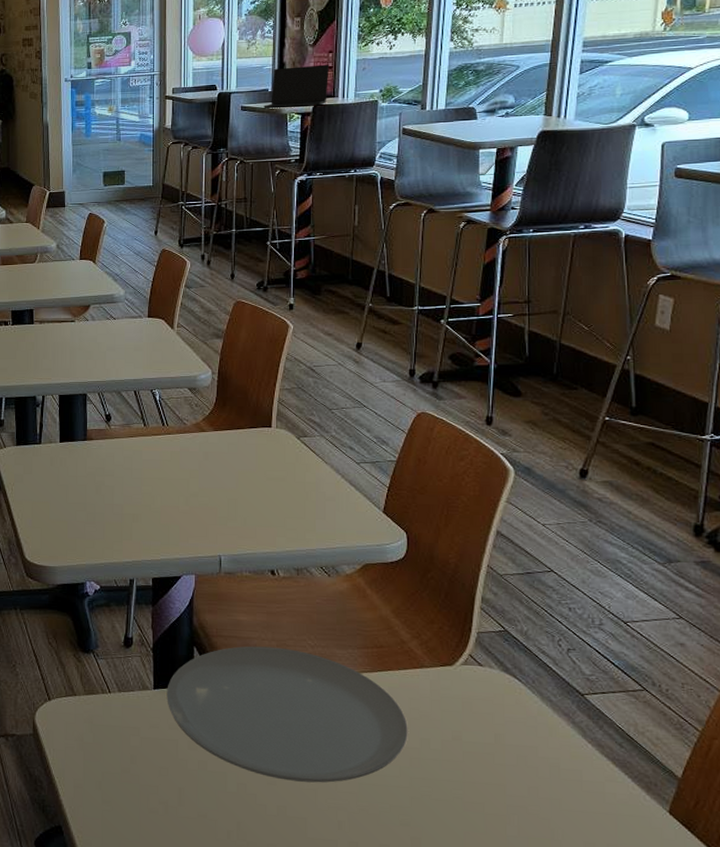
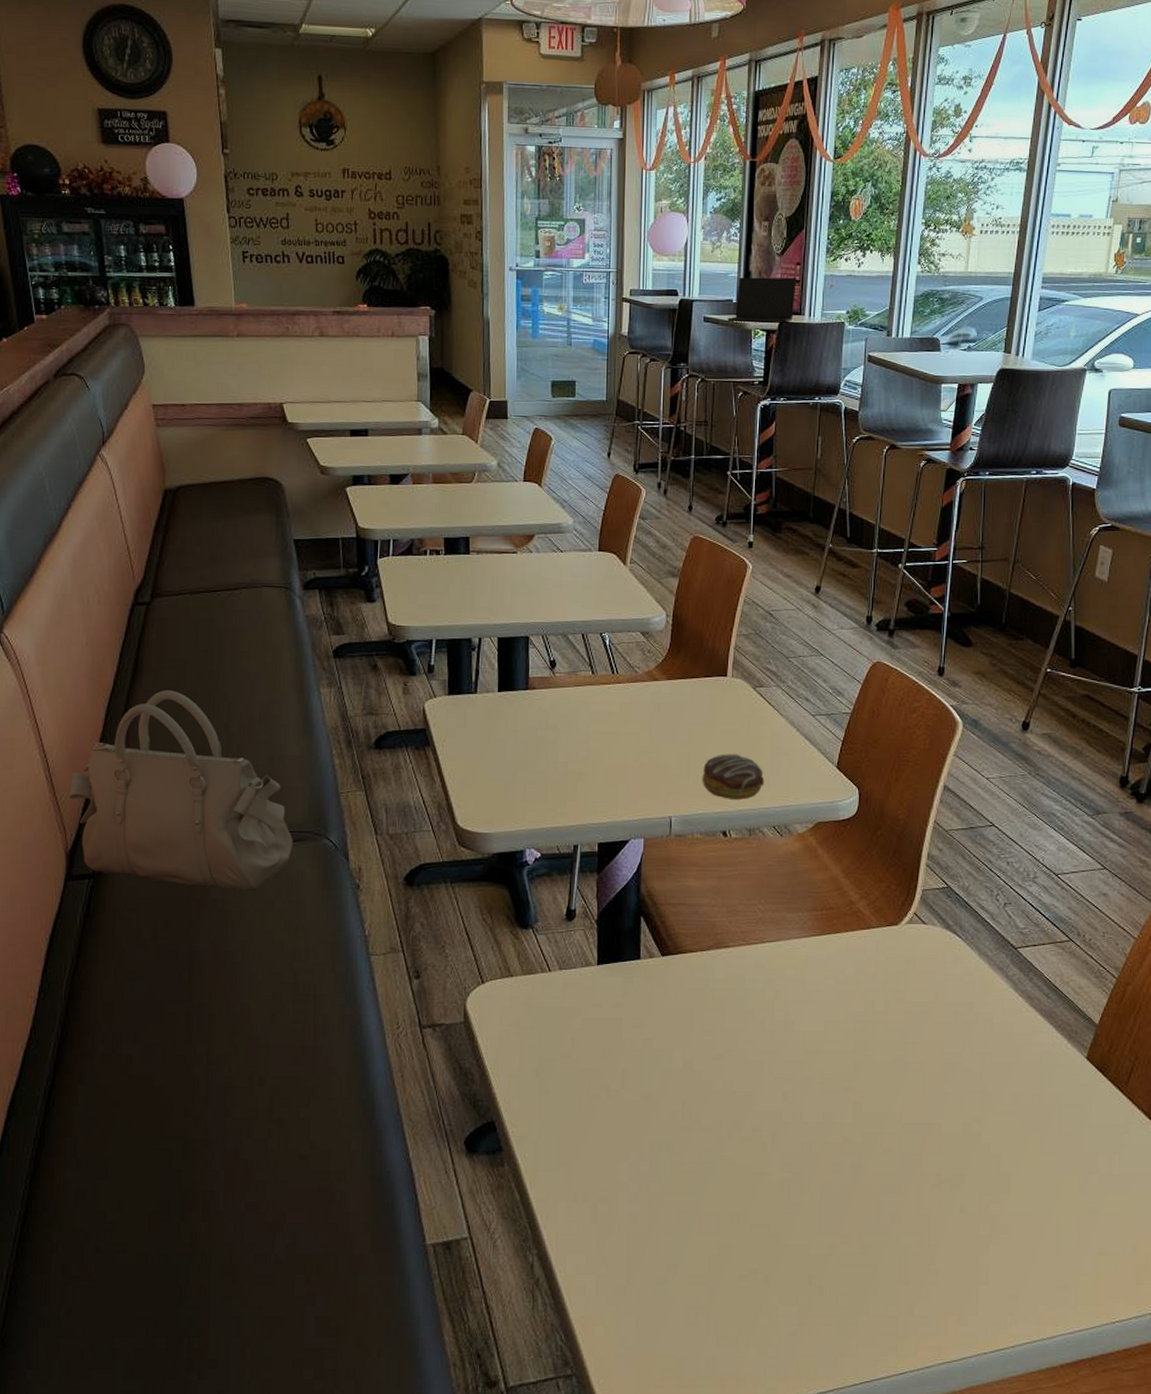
plate: present [167,646,408,783] -> none [611,913,854,1054]
pastry: none [249,498,311,541] -> present [702,754,765,800]

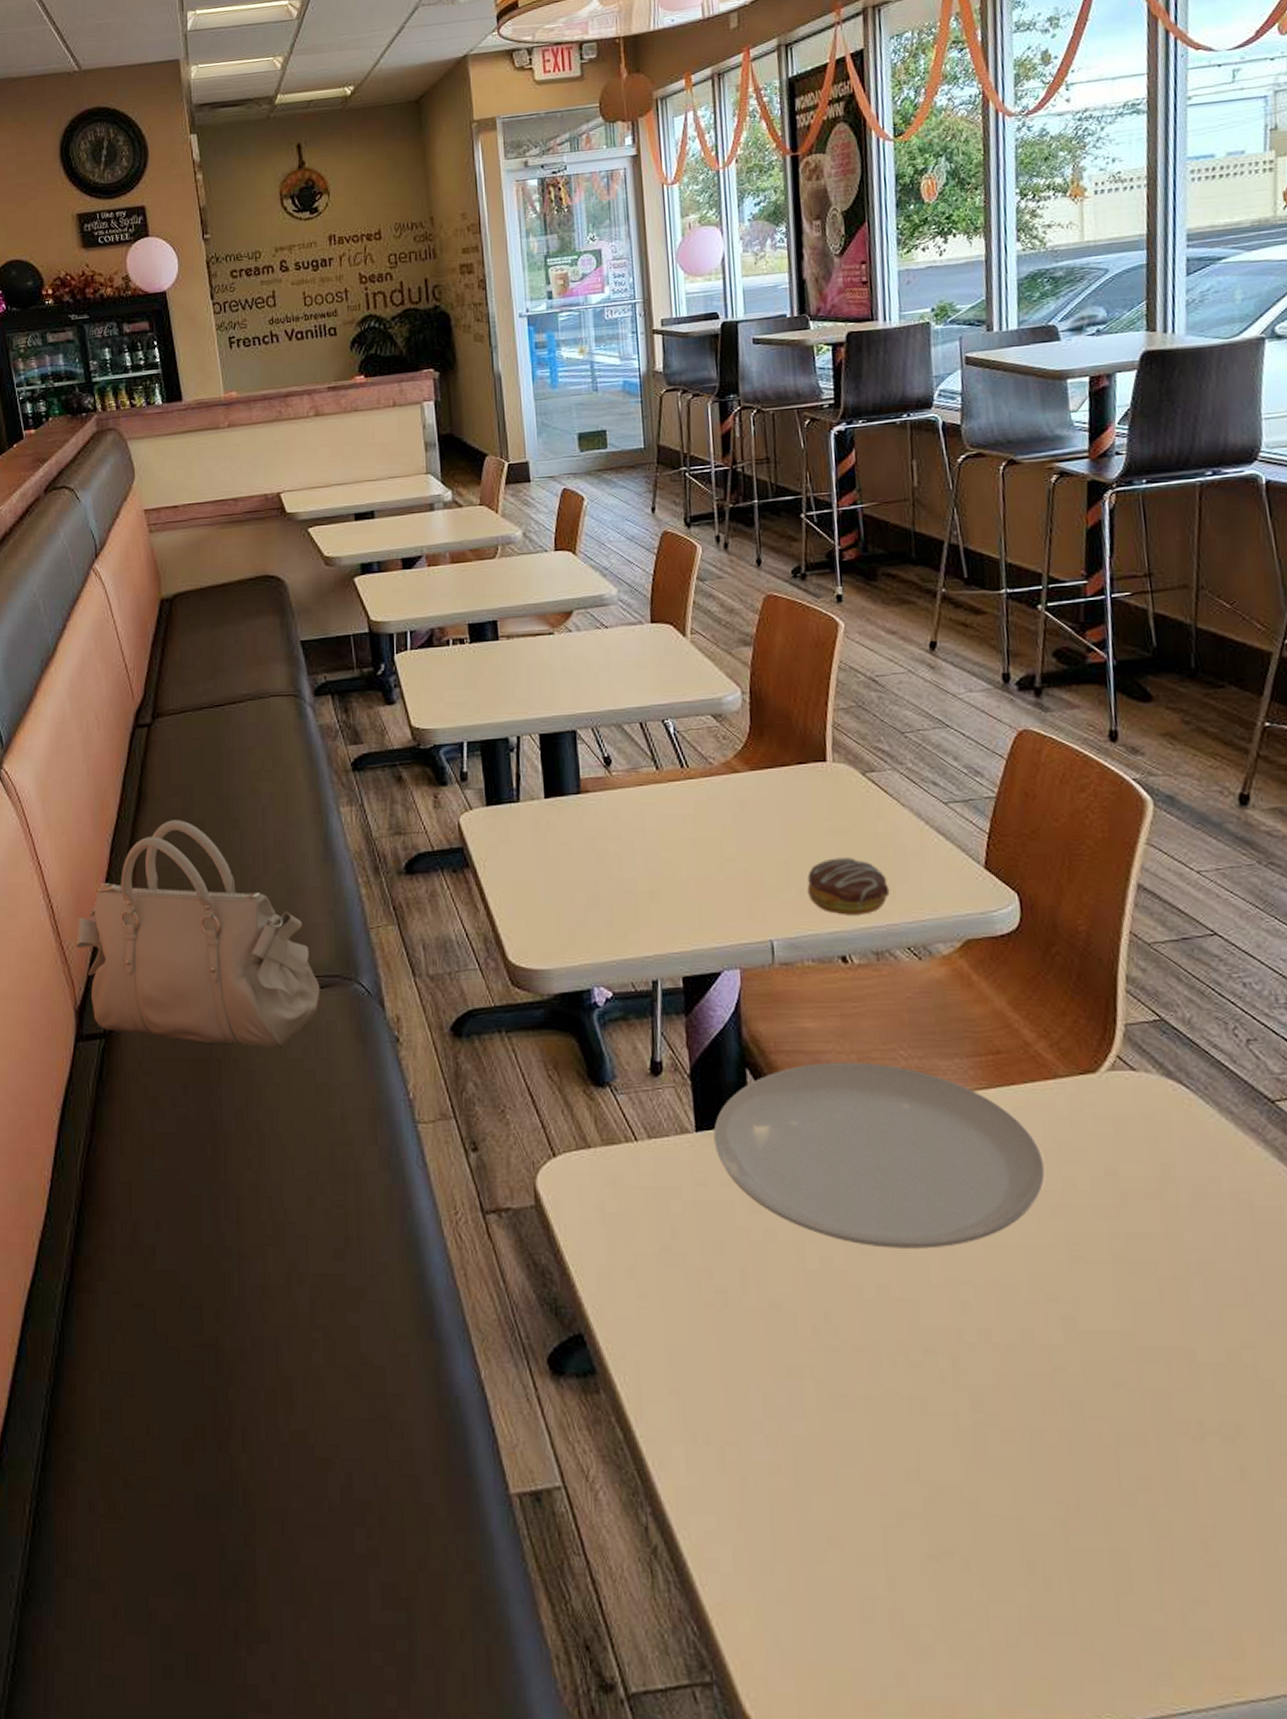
plate: none [611,913,854,1054] -> present [713,1062,1045,1249]
laptop: present [727,277,797,323] -> none [782,279,864,341]

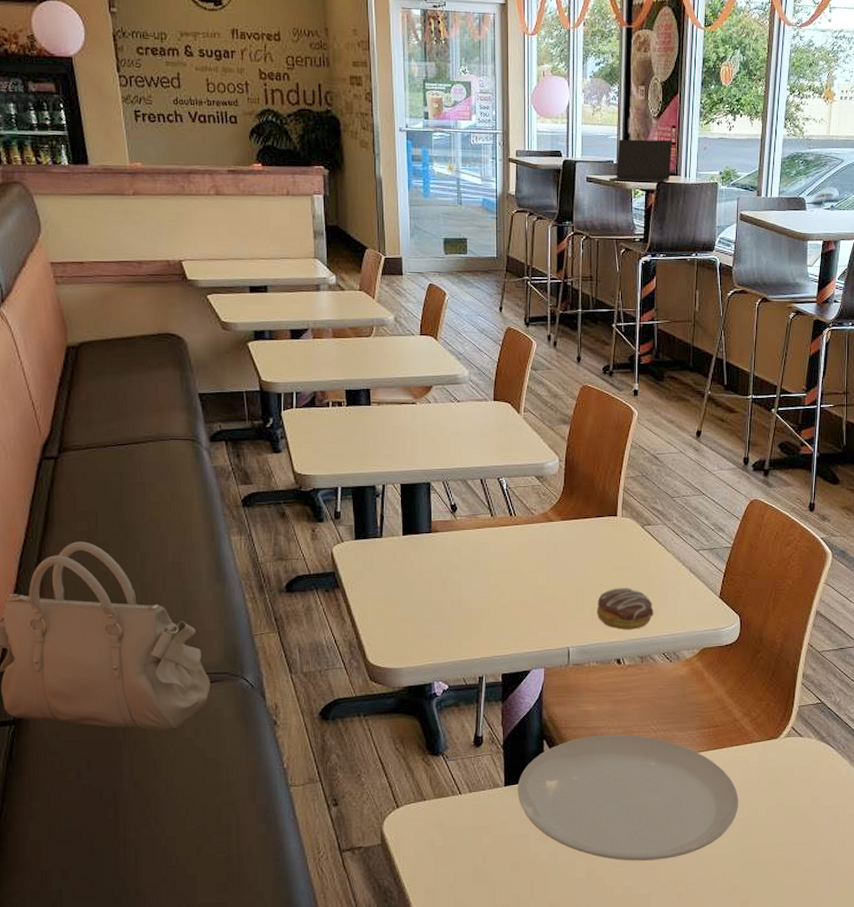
laptop: none [782,279,864,341] -> present [609,139,673,183]

